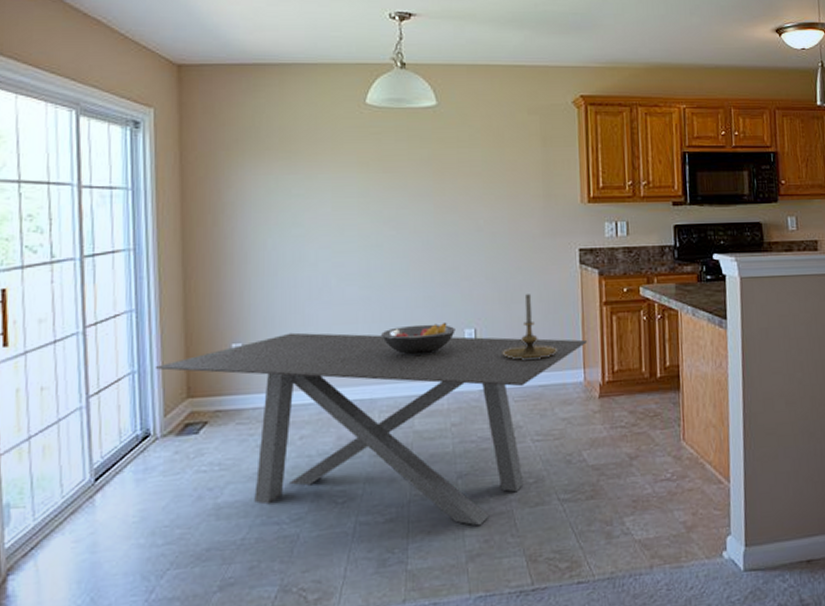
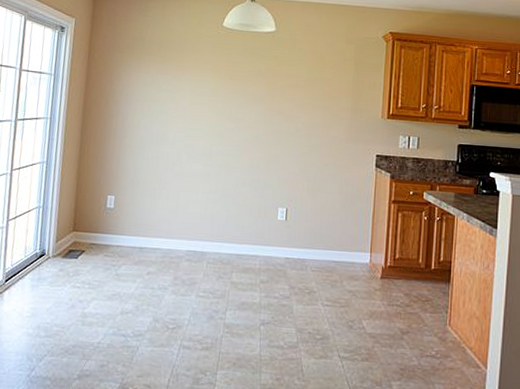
dining table: present [154,332,587,526] -> none [54,193,375,366]
fruit bowl: present [380,321,455,355] -> none [214,199,272,223]
candle holder: present [502,294,557,360] -> none [305,186,350,240]

